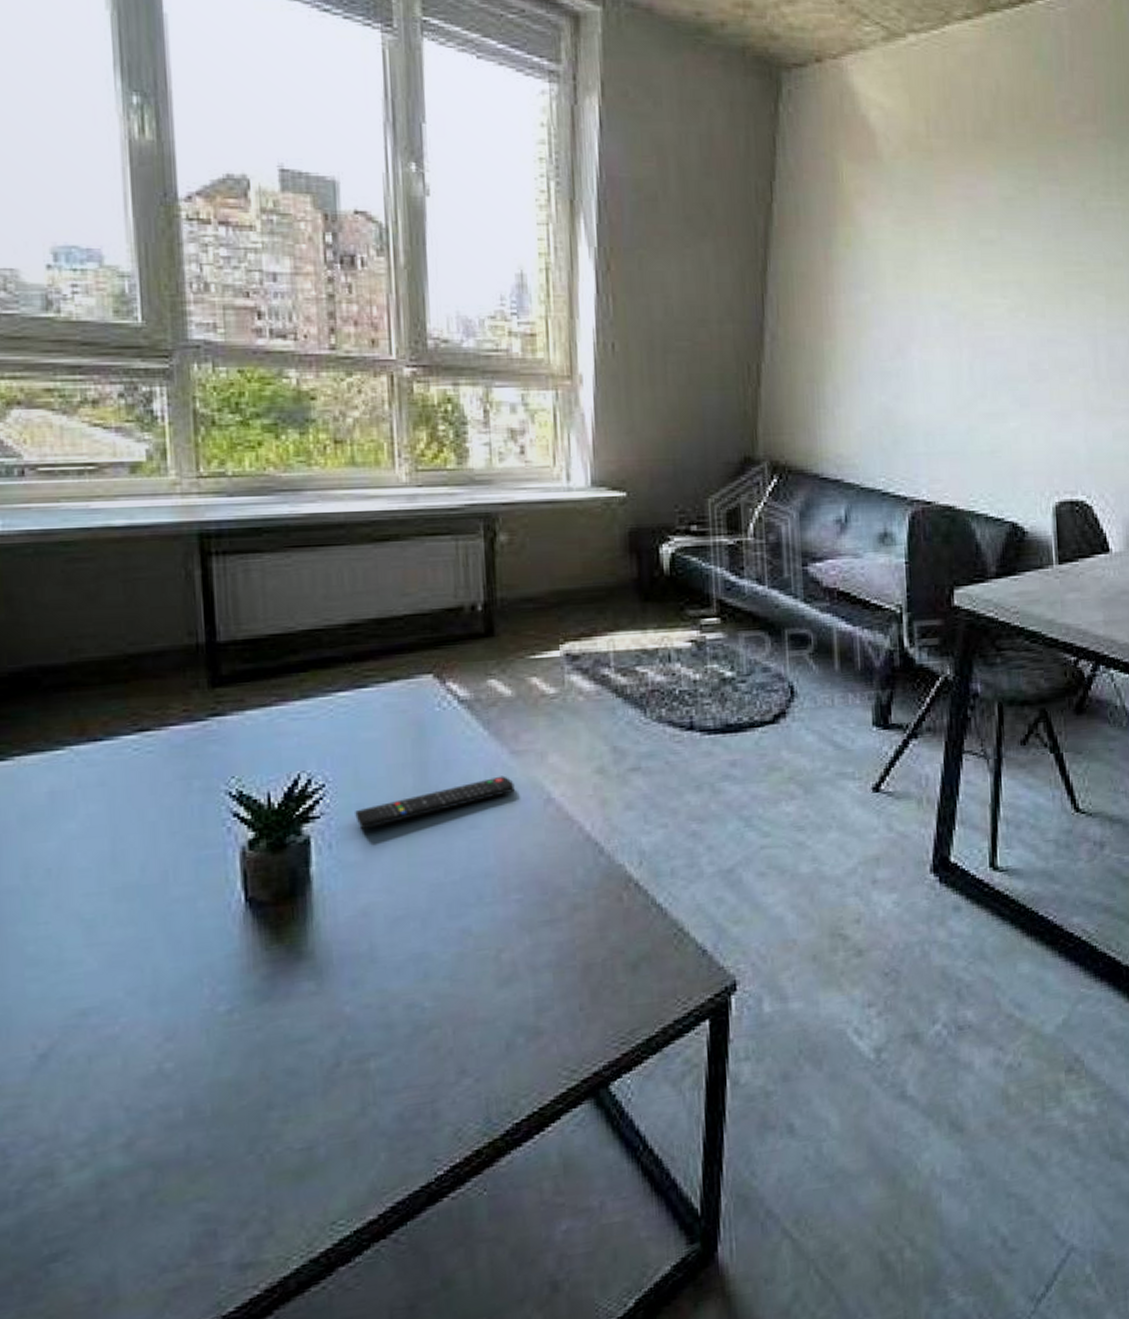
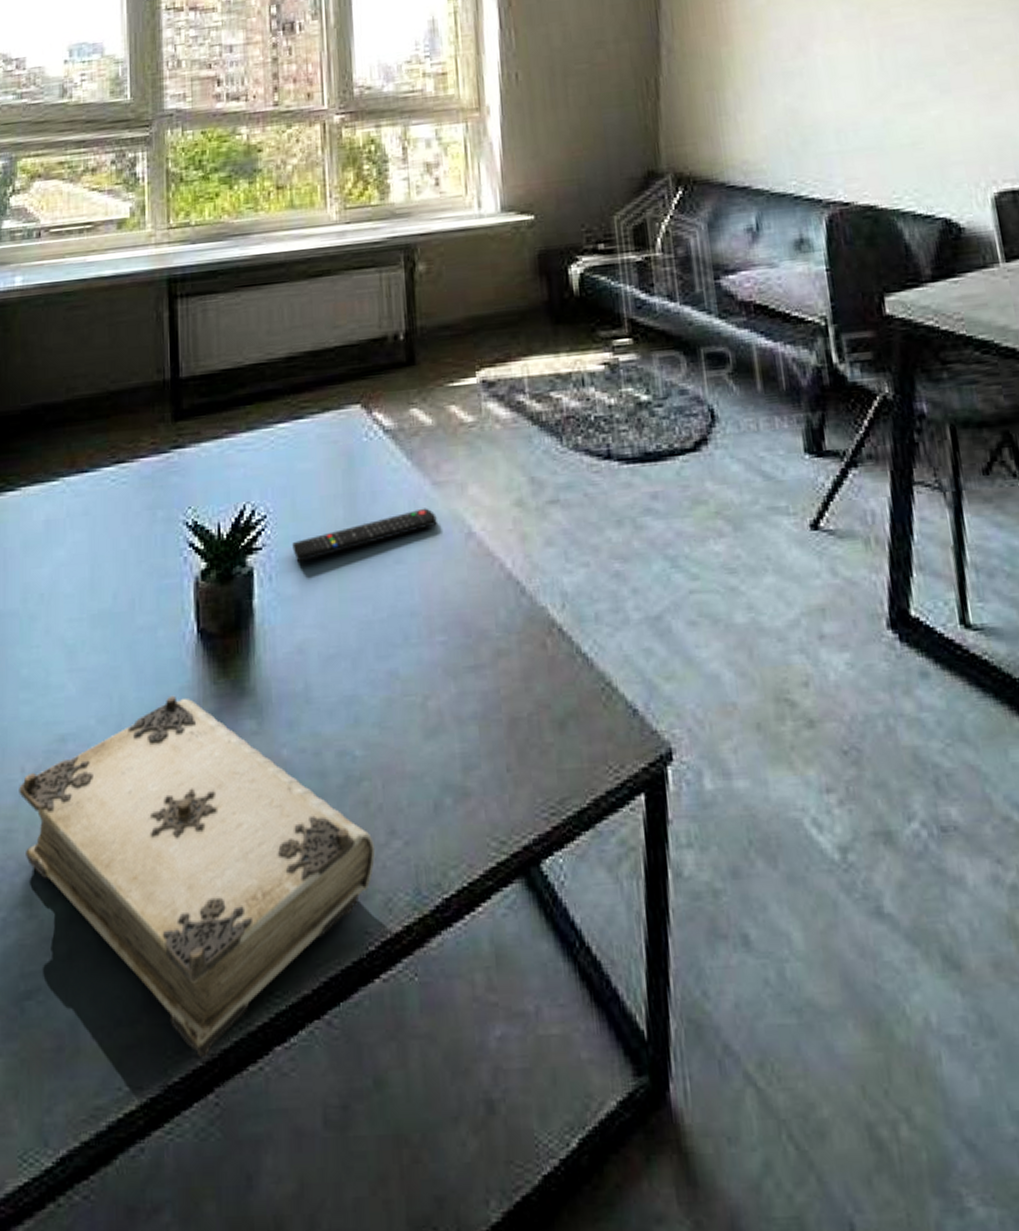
bible: none [30,963,445,1287] -> present [19,695,376,1057]

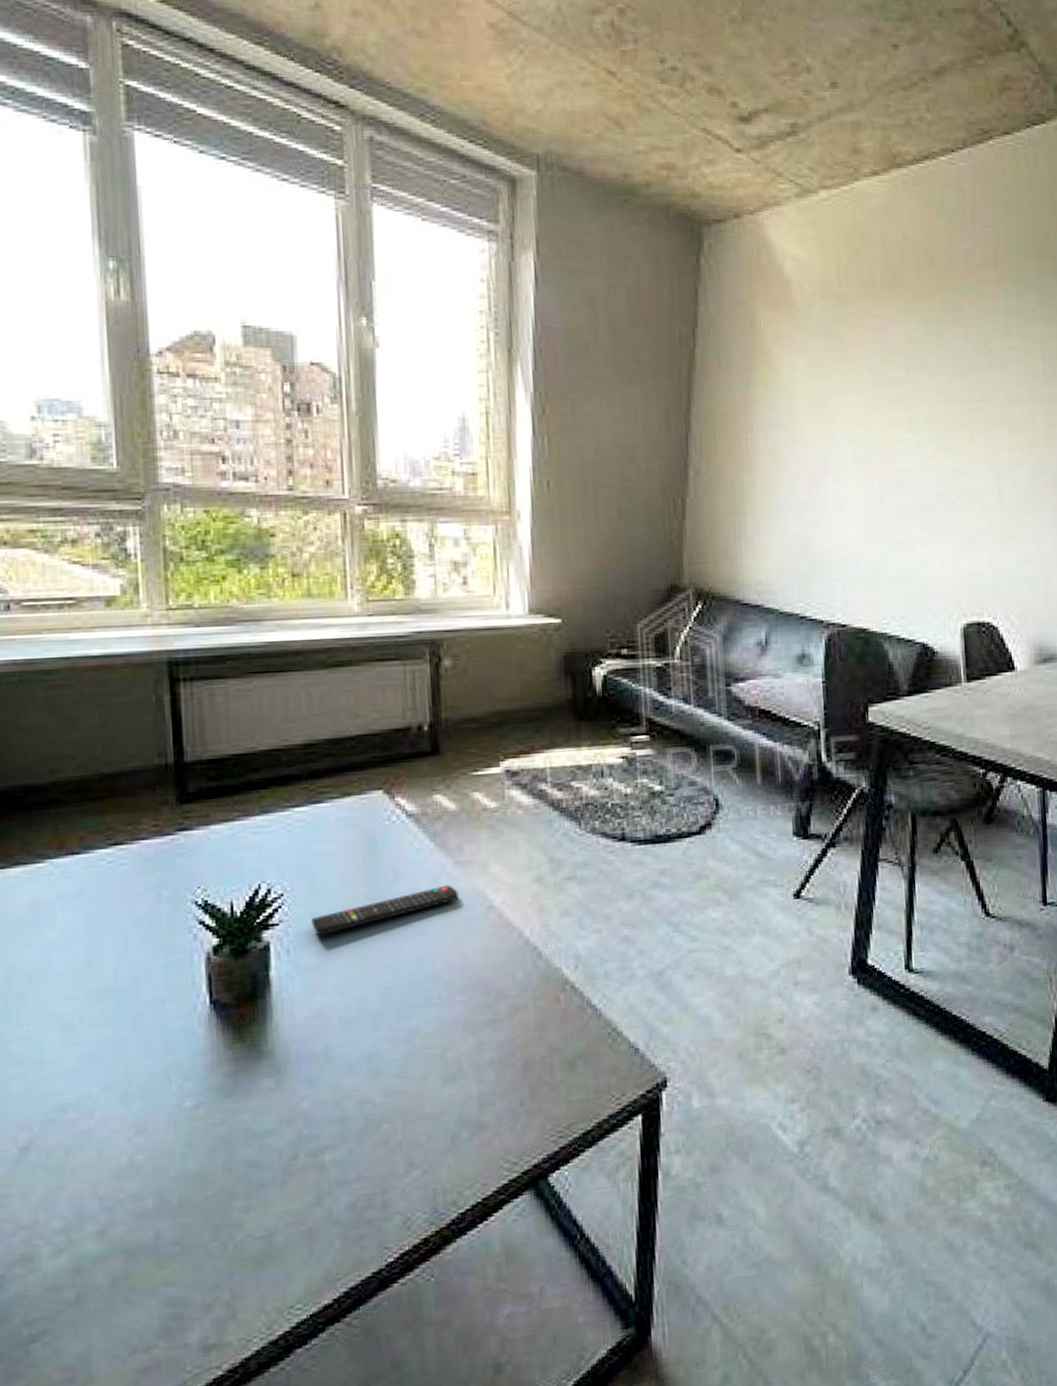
bible: present [19,695,376,1057] -> none [12,1061,395,1367]

